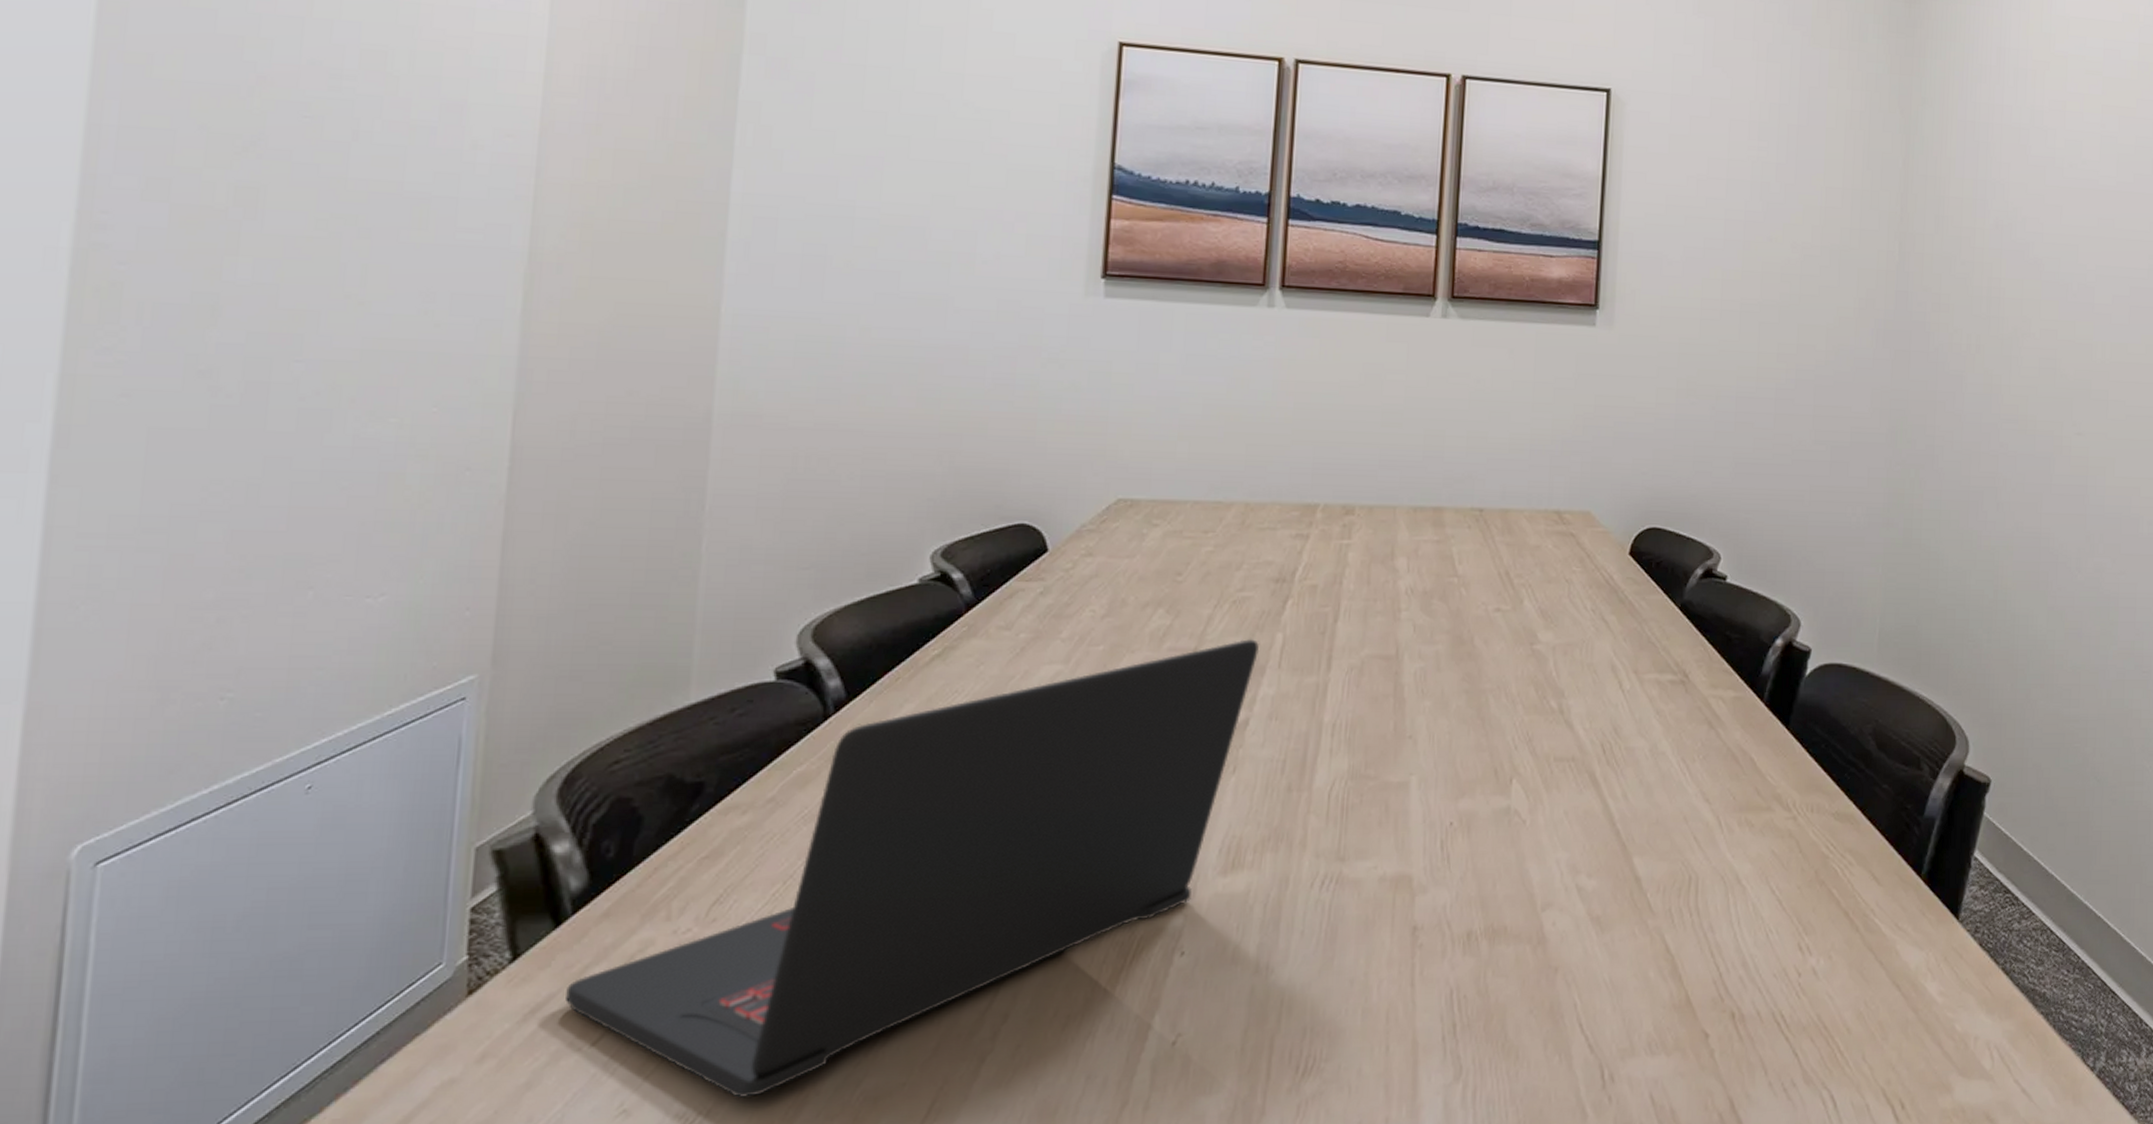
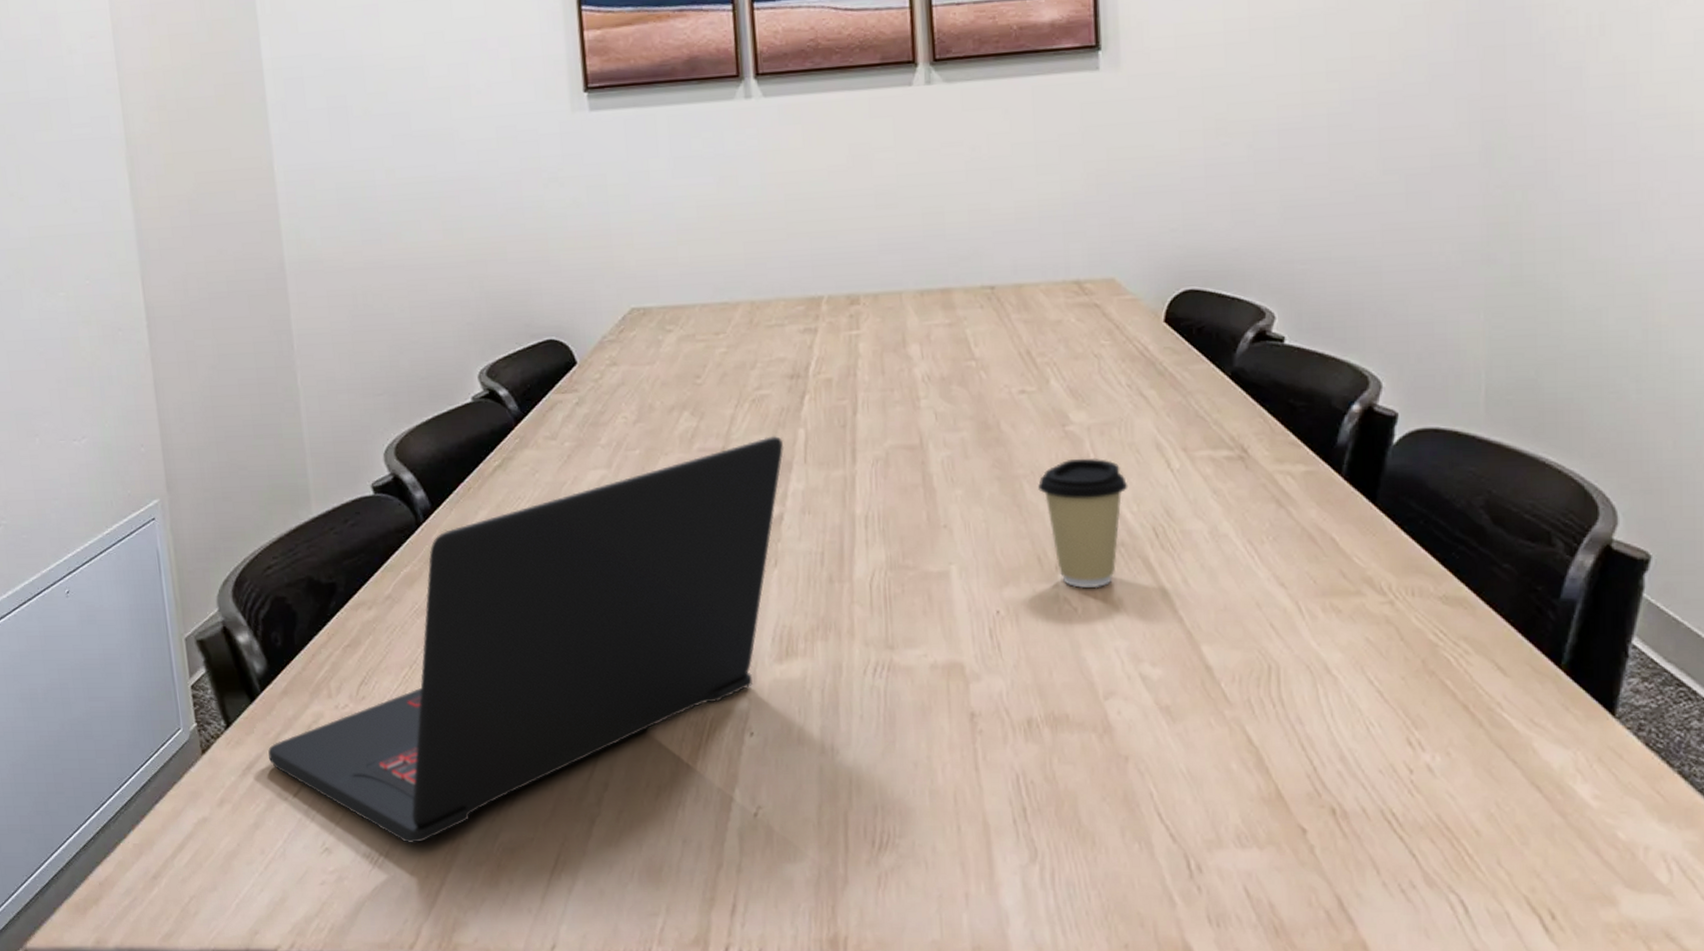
coffee cup: none [1502,676,1584,802] -> present [1038,457,1128,589]

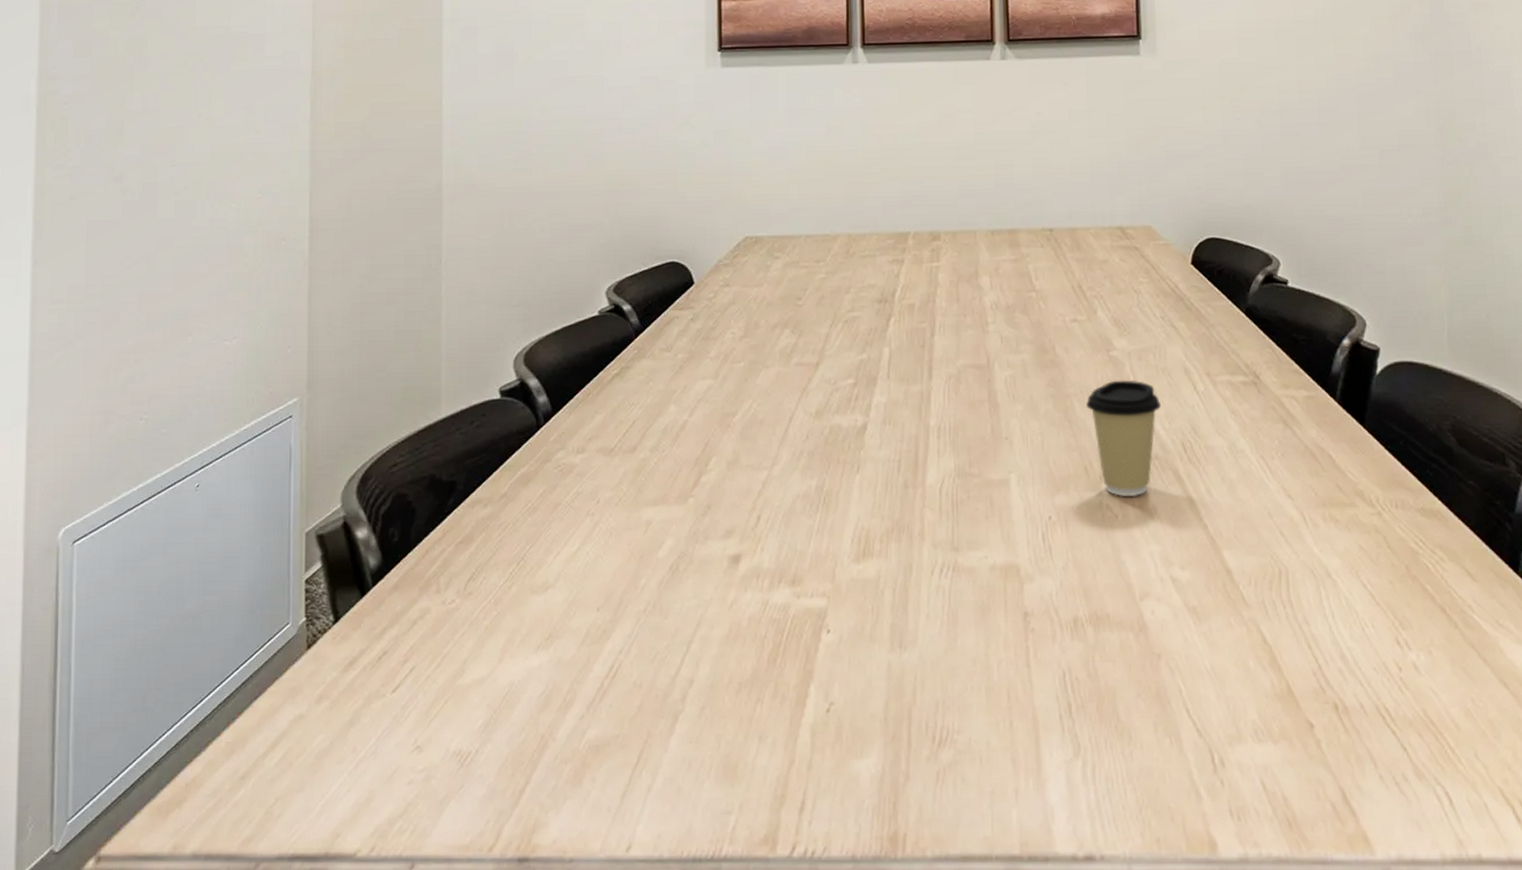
laptop: present [268,435,784,844] -> none [372,352,871,742]

